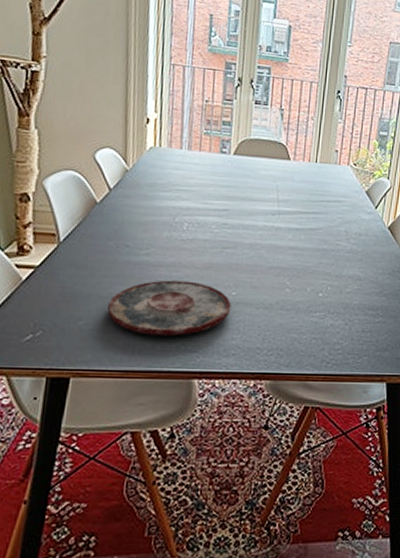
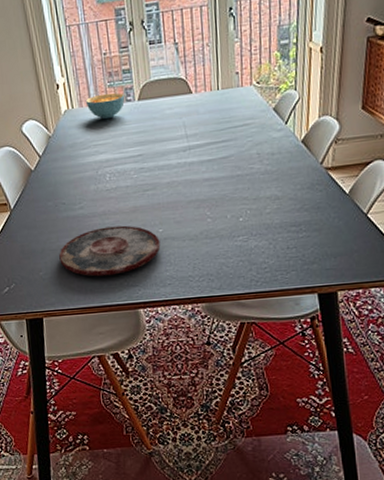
cereal bowl: none [176,139,221,167] -> present [85,92,125,120]

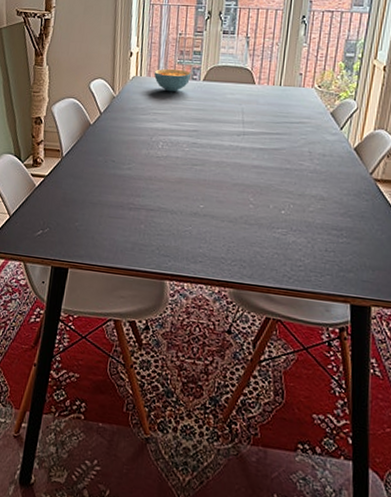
plate: present [59,225,161,277] -> none [97,191,199,241]

